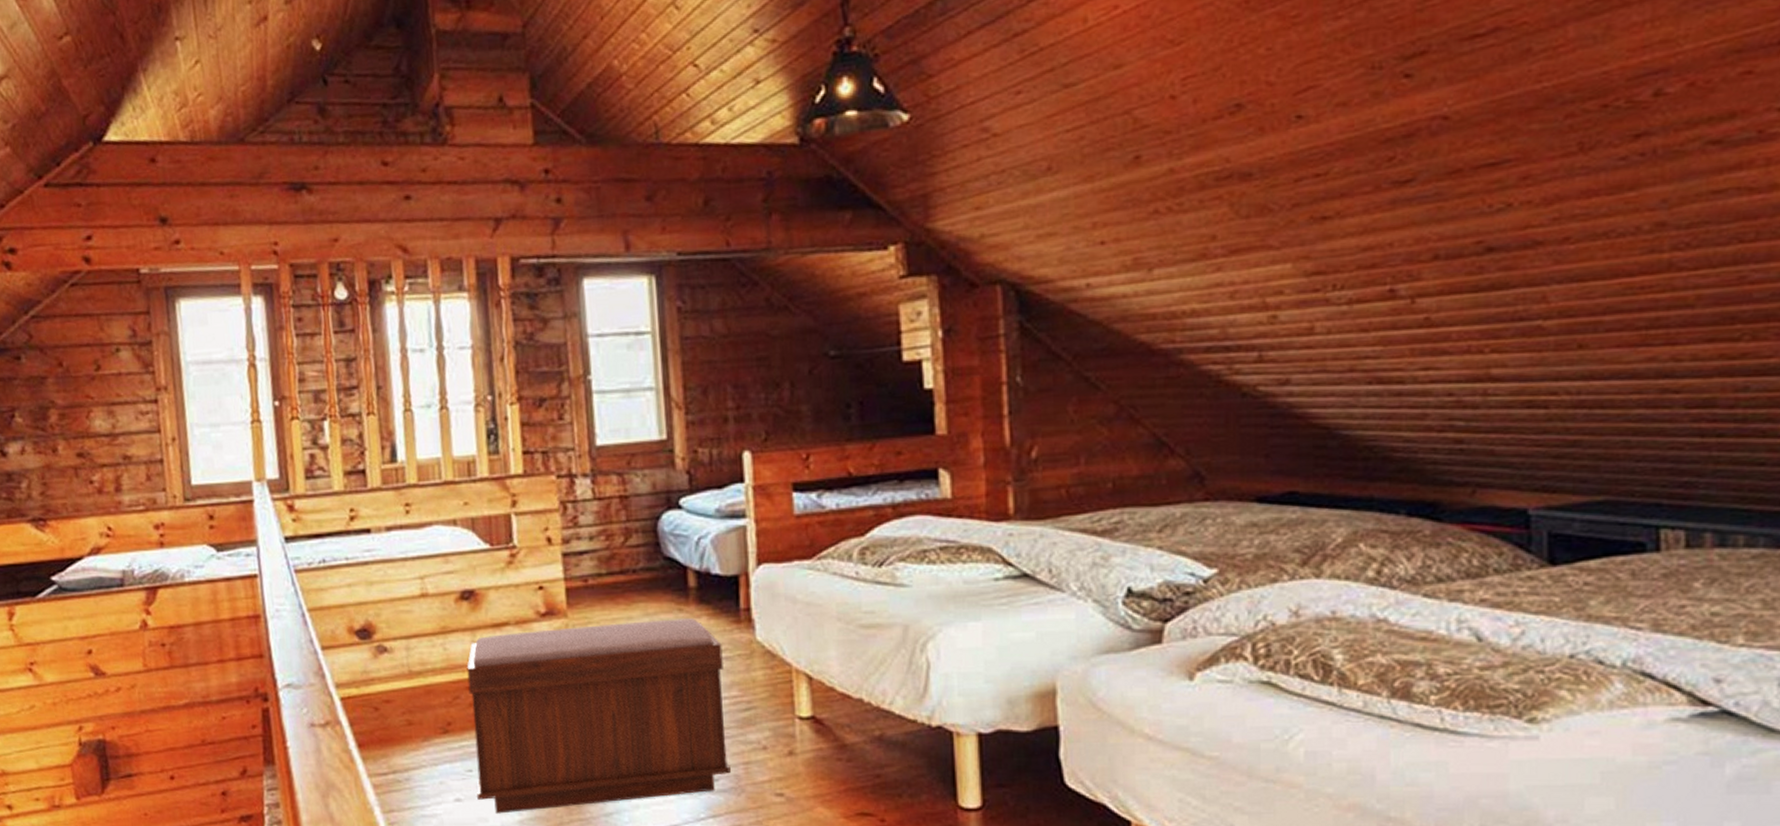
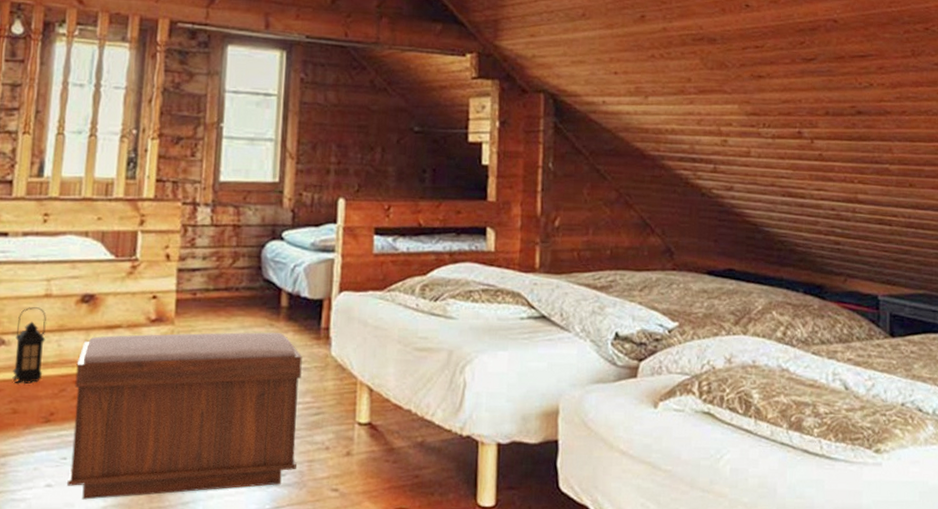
lantern: none [397,609,433,693] -> present [12,307,47,384]

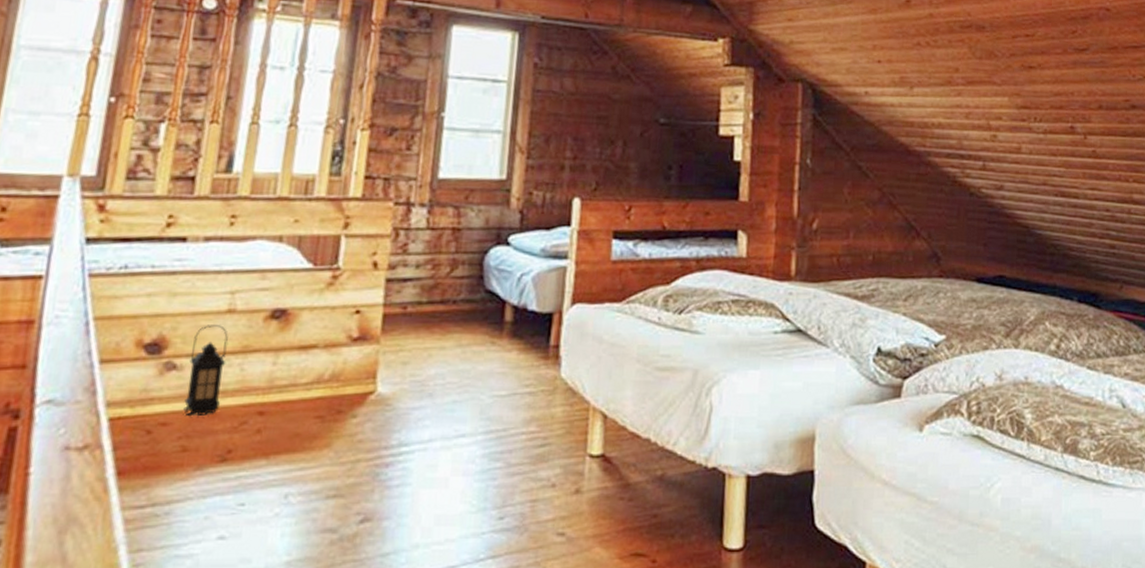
bench: present [67,332,302,500] -> none [244,351,528,554]

